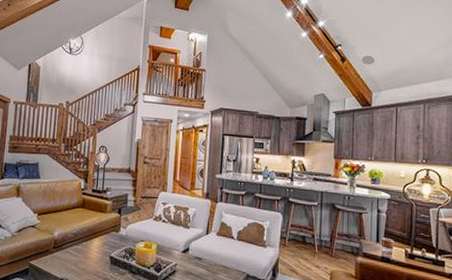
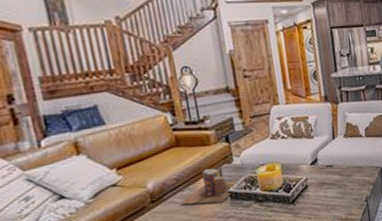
books: none [73,231,121,264] -> present [180,166,240,205]

